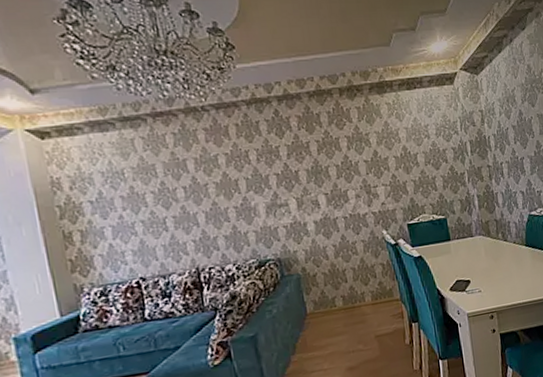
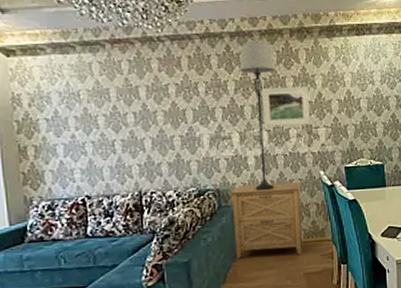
lamp: none [290,103,338,257] -> present [239,42,275,191]
cabinet: none [291,244,372,329] -> present [229,182,303,259]
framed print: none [316,145,369,191] -> present [262,86,311,127]

